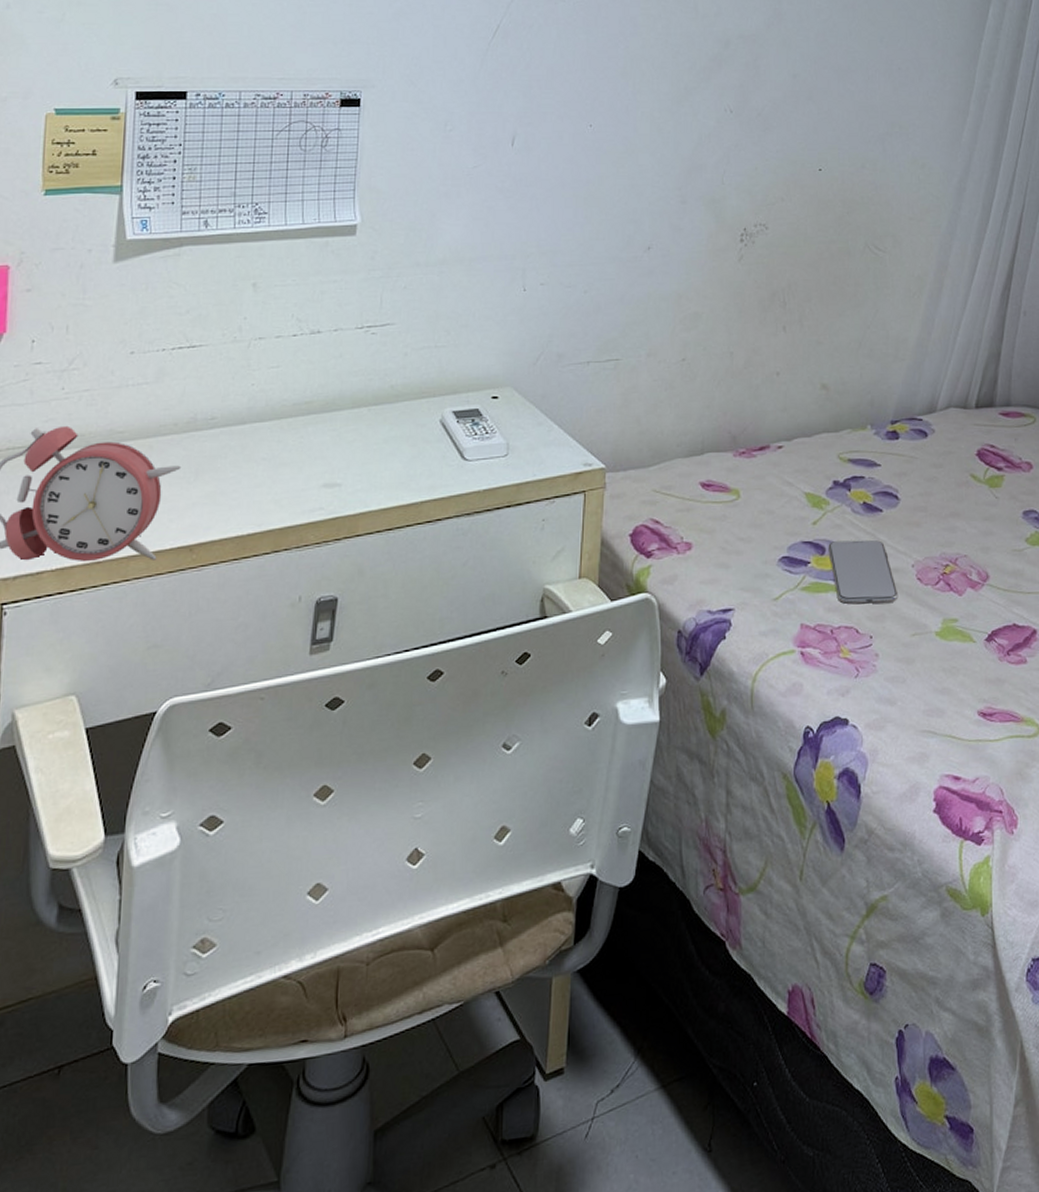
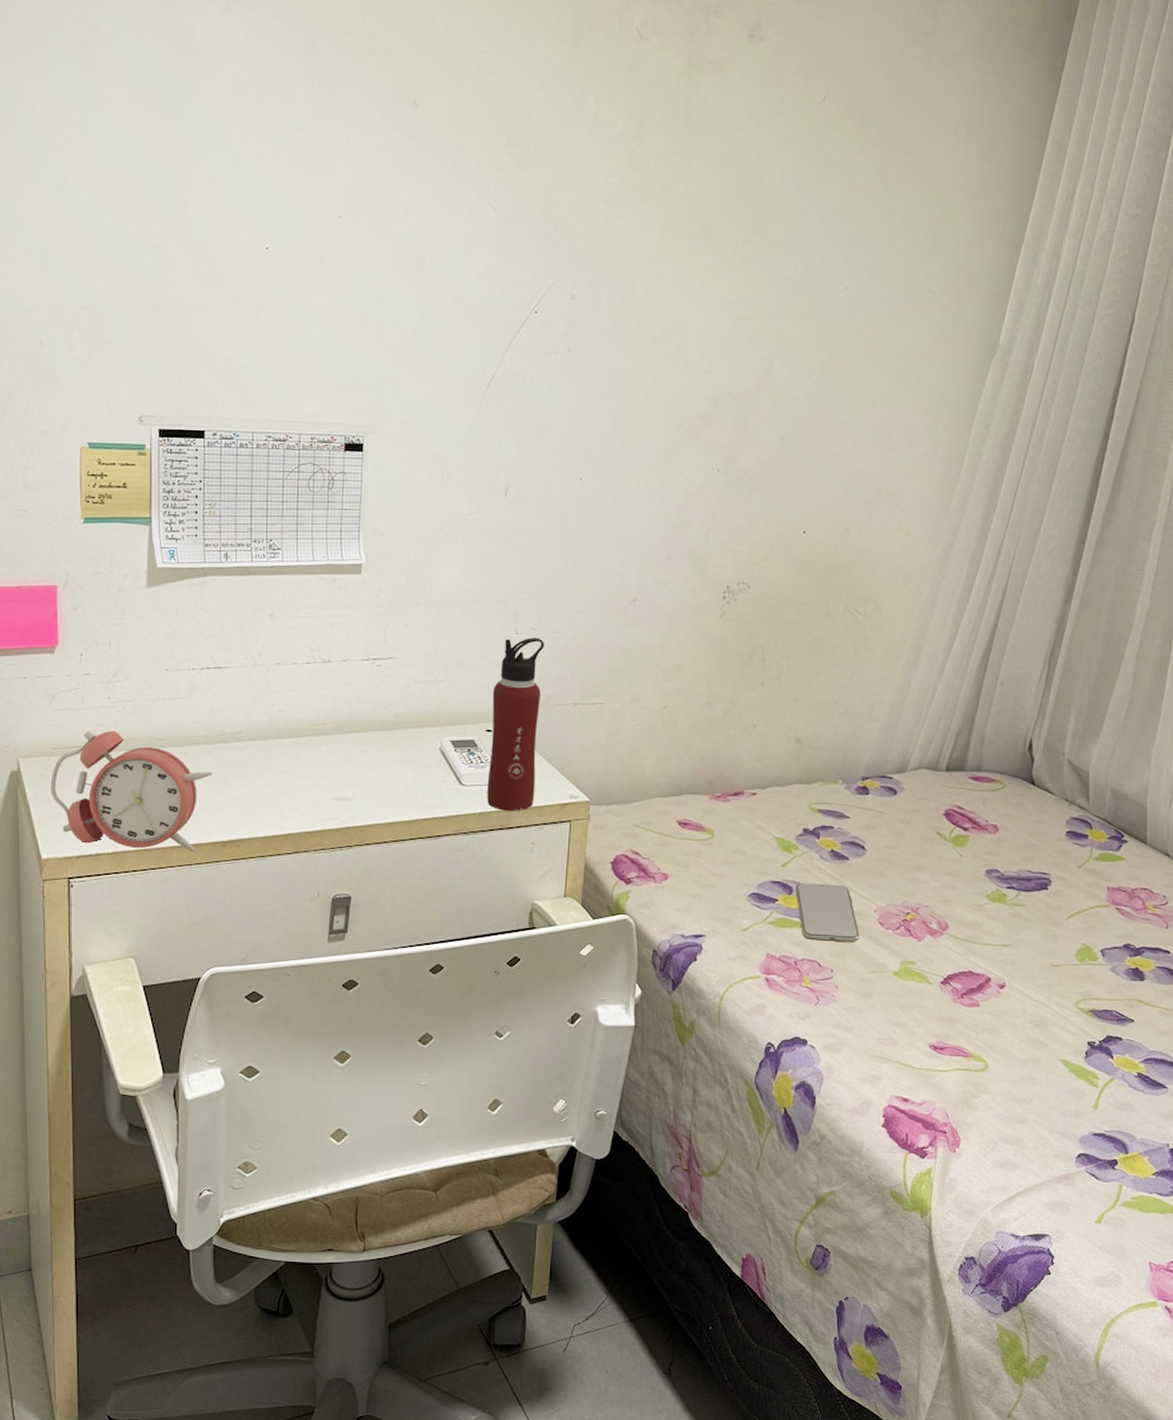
water bottle: none [493,293,554,487] -> present [487,637,544,812]

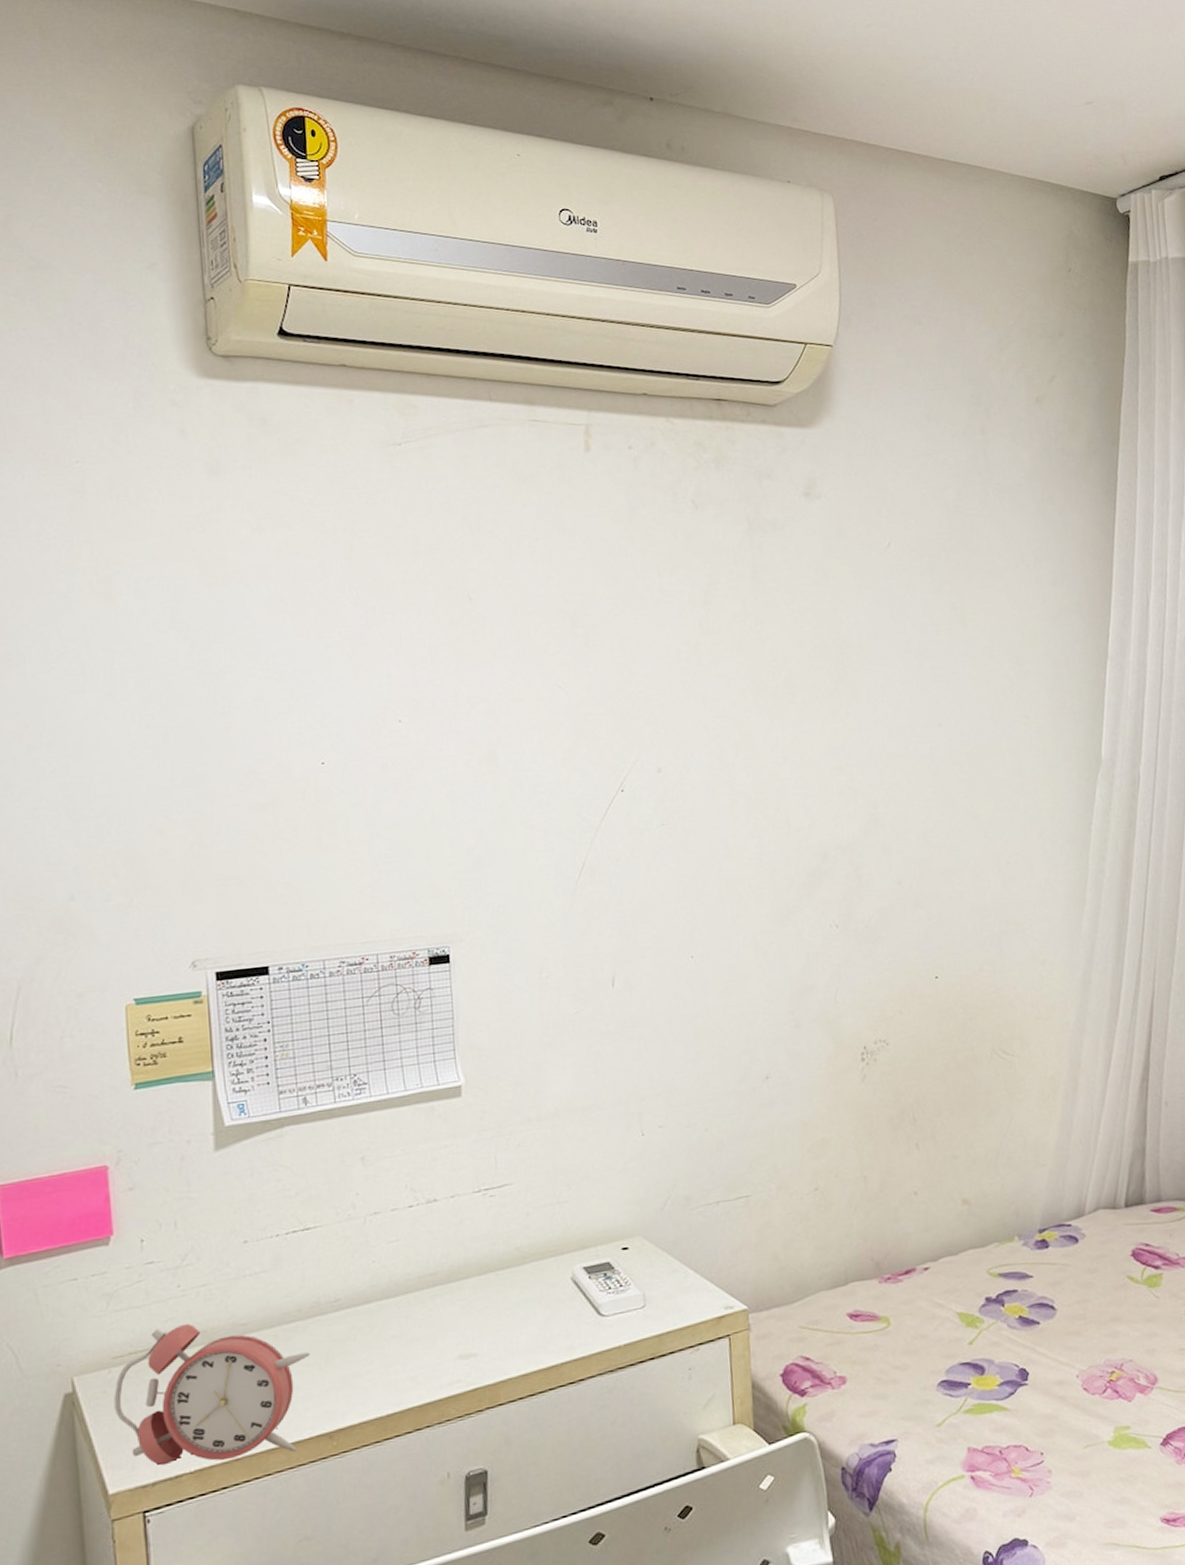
water bottle: present [487,637,544,812] -> none [623,1135,686,1338]
phone: present [795,883,860,942] -> none [987,1354,1066,1423]

